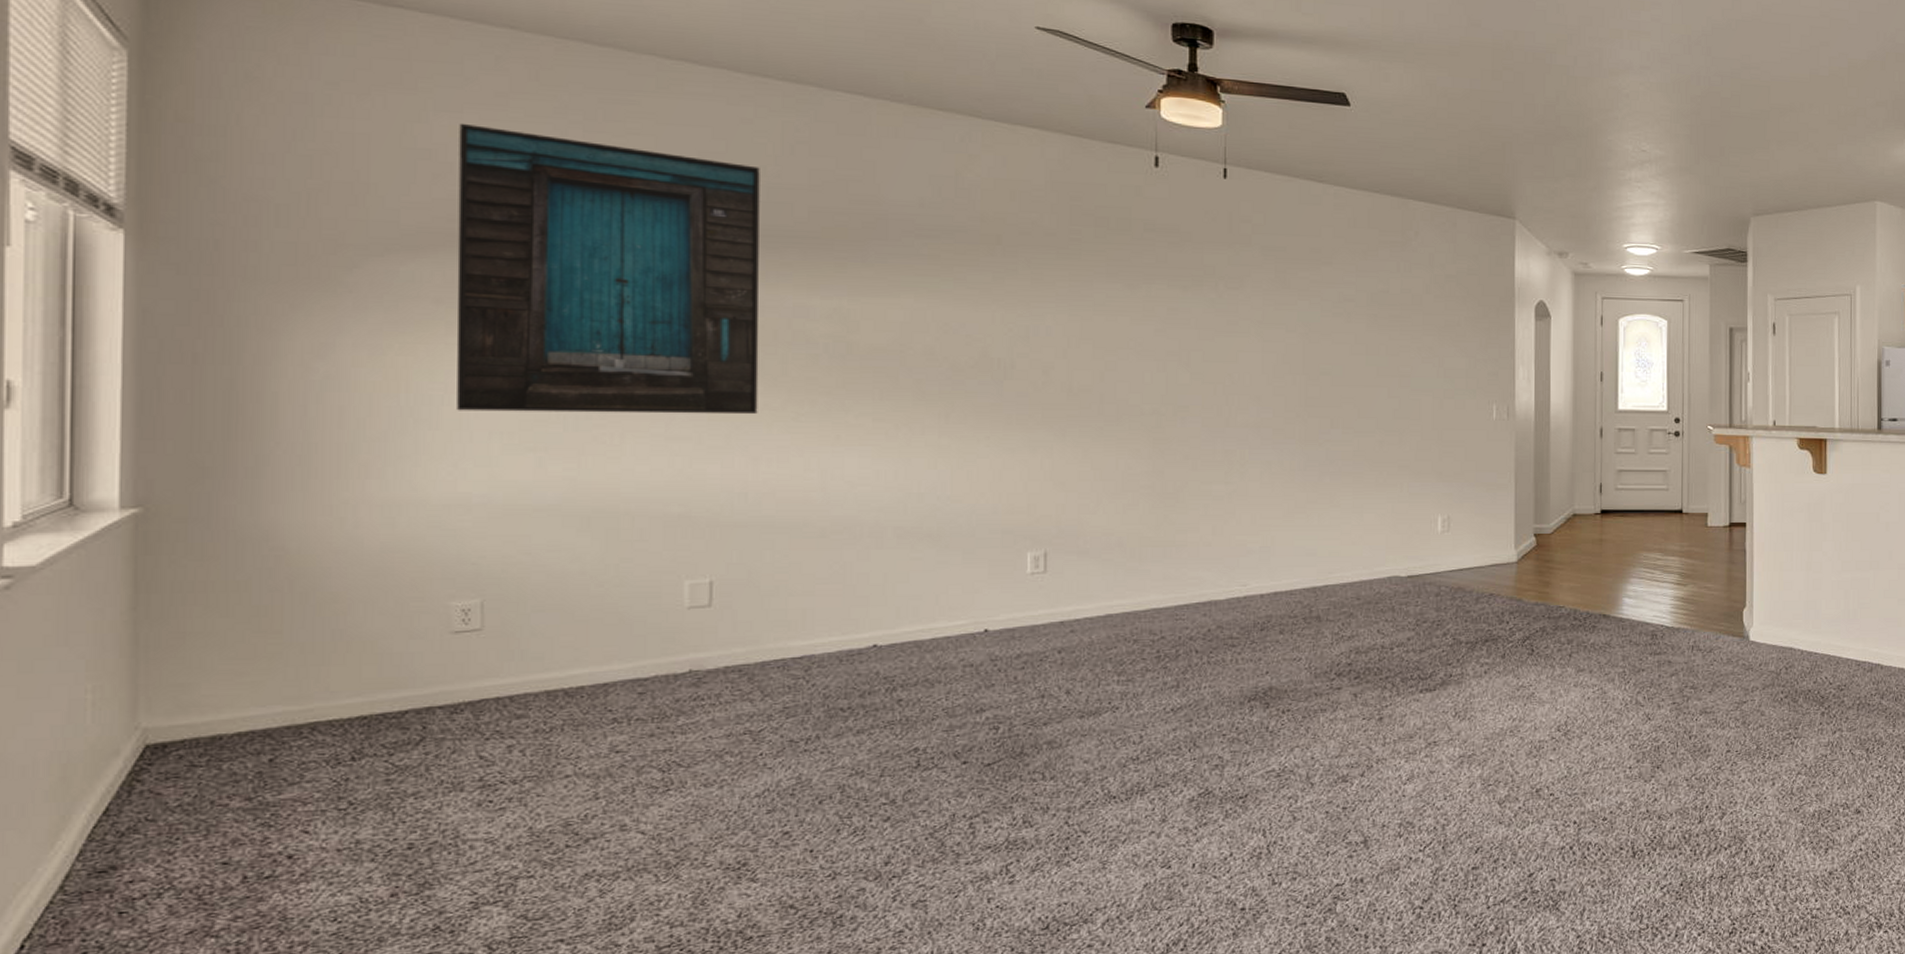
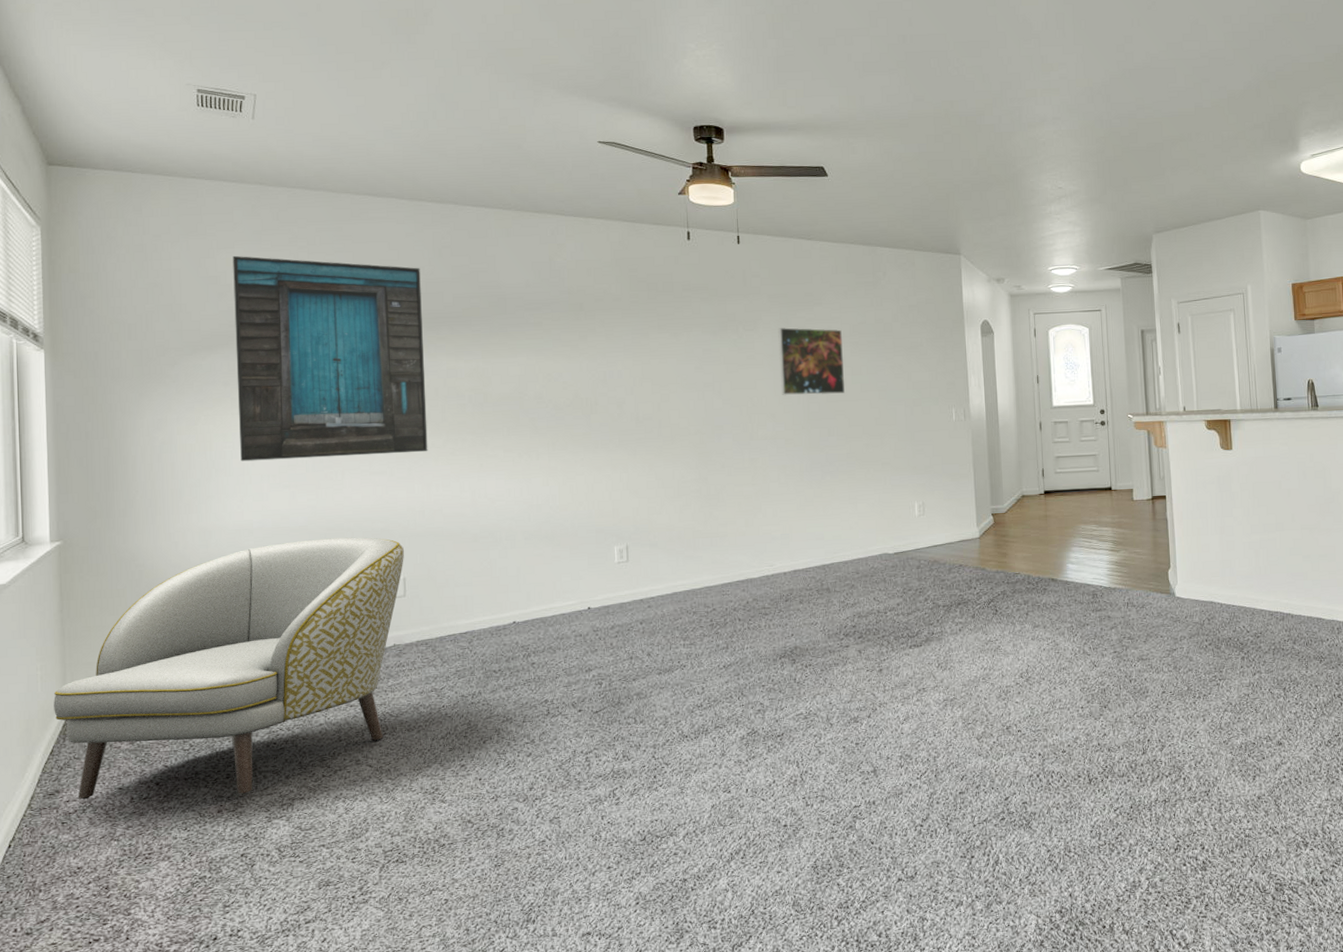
armchair: none [113,523,712,880] -> present [53,537,404,800]
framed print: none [1271,289,1357,378] -> present [778,327,846,396]

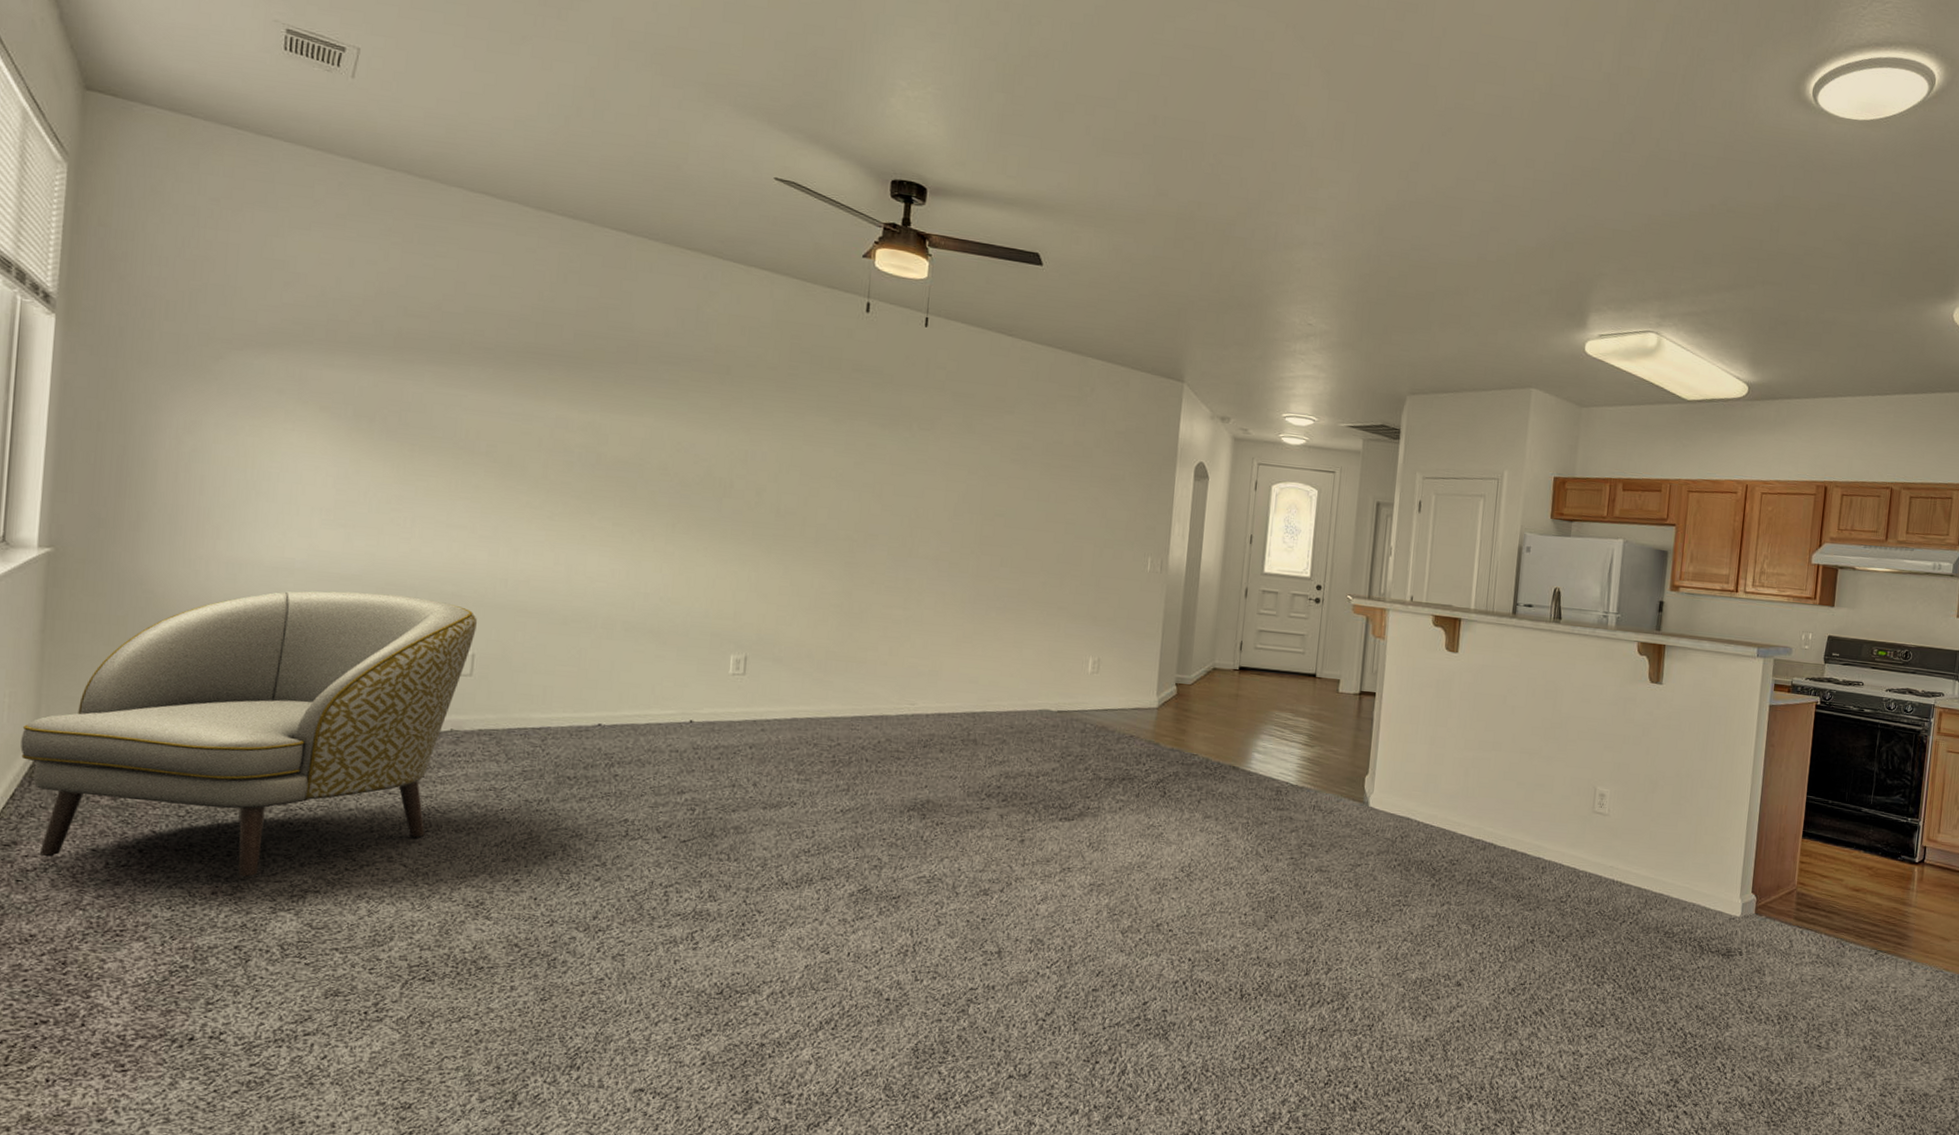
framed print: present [233,255,428,462] -> none [288,239,538,511]
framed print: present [778,327,846,396] -> none [952,432,1033,521]

